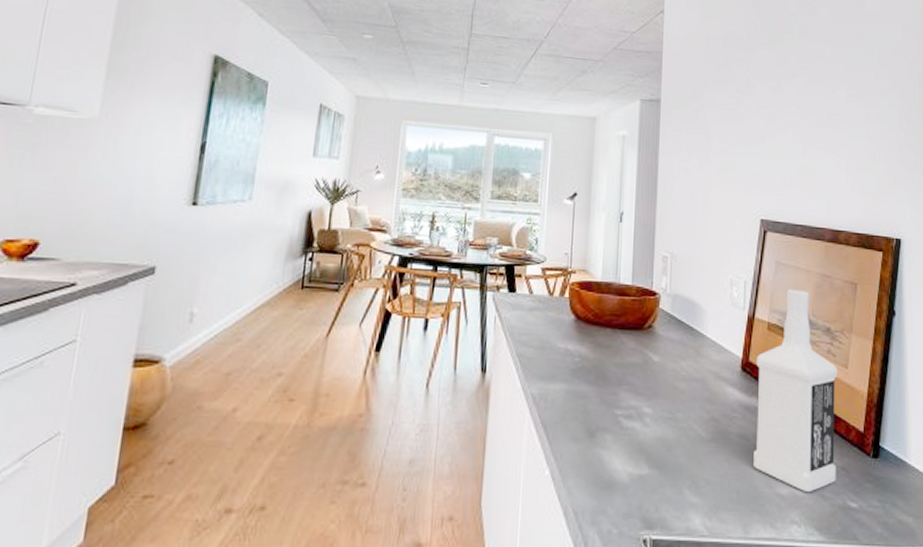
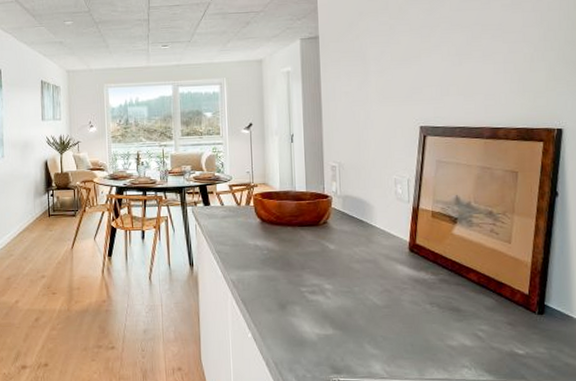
vodka: present [753,288,837,493] -> none [423,181,503,344]

